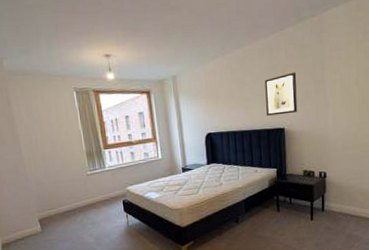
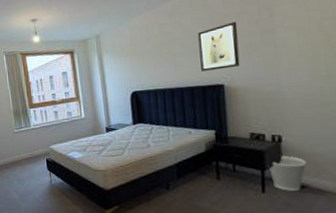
wastebasket: none [317,188,343,218] -> present [269,155,307,191]

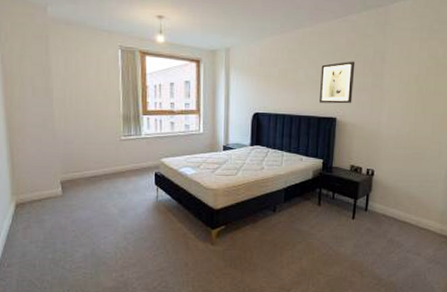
wastebasket: present [269,155,307,191] -> none [361,187,389,219]

